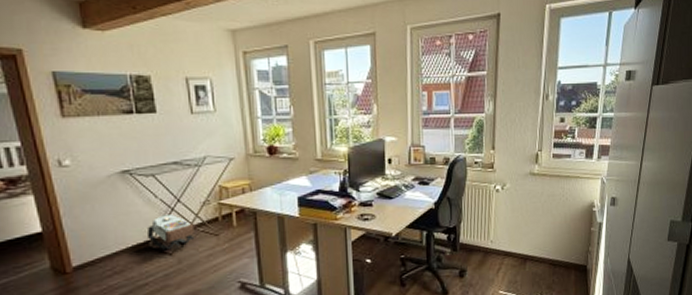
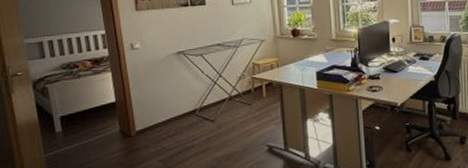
backpack: present [146,215,195,251] -> none [194,87,232,118]

